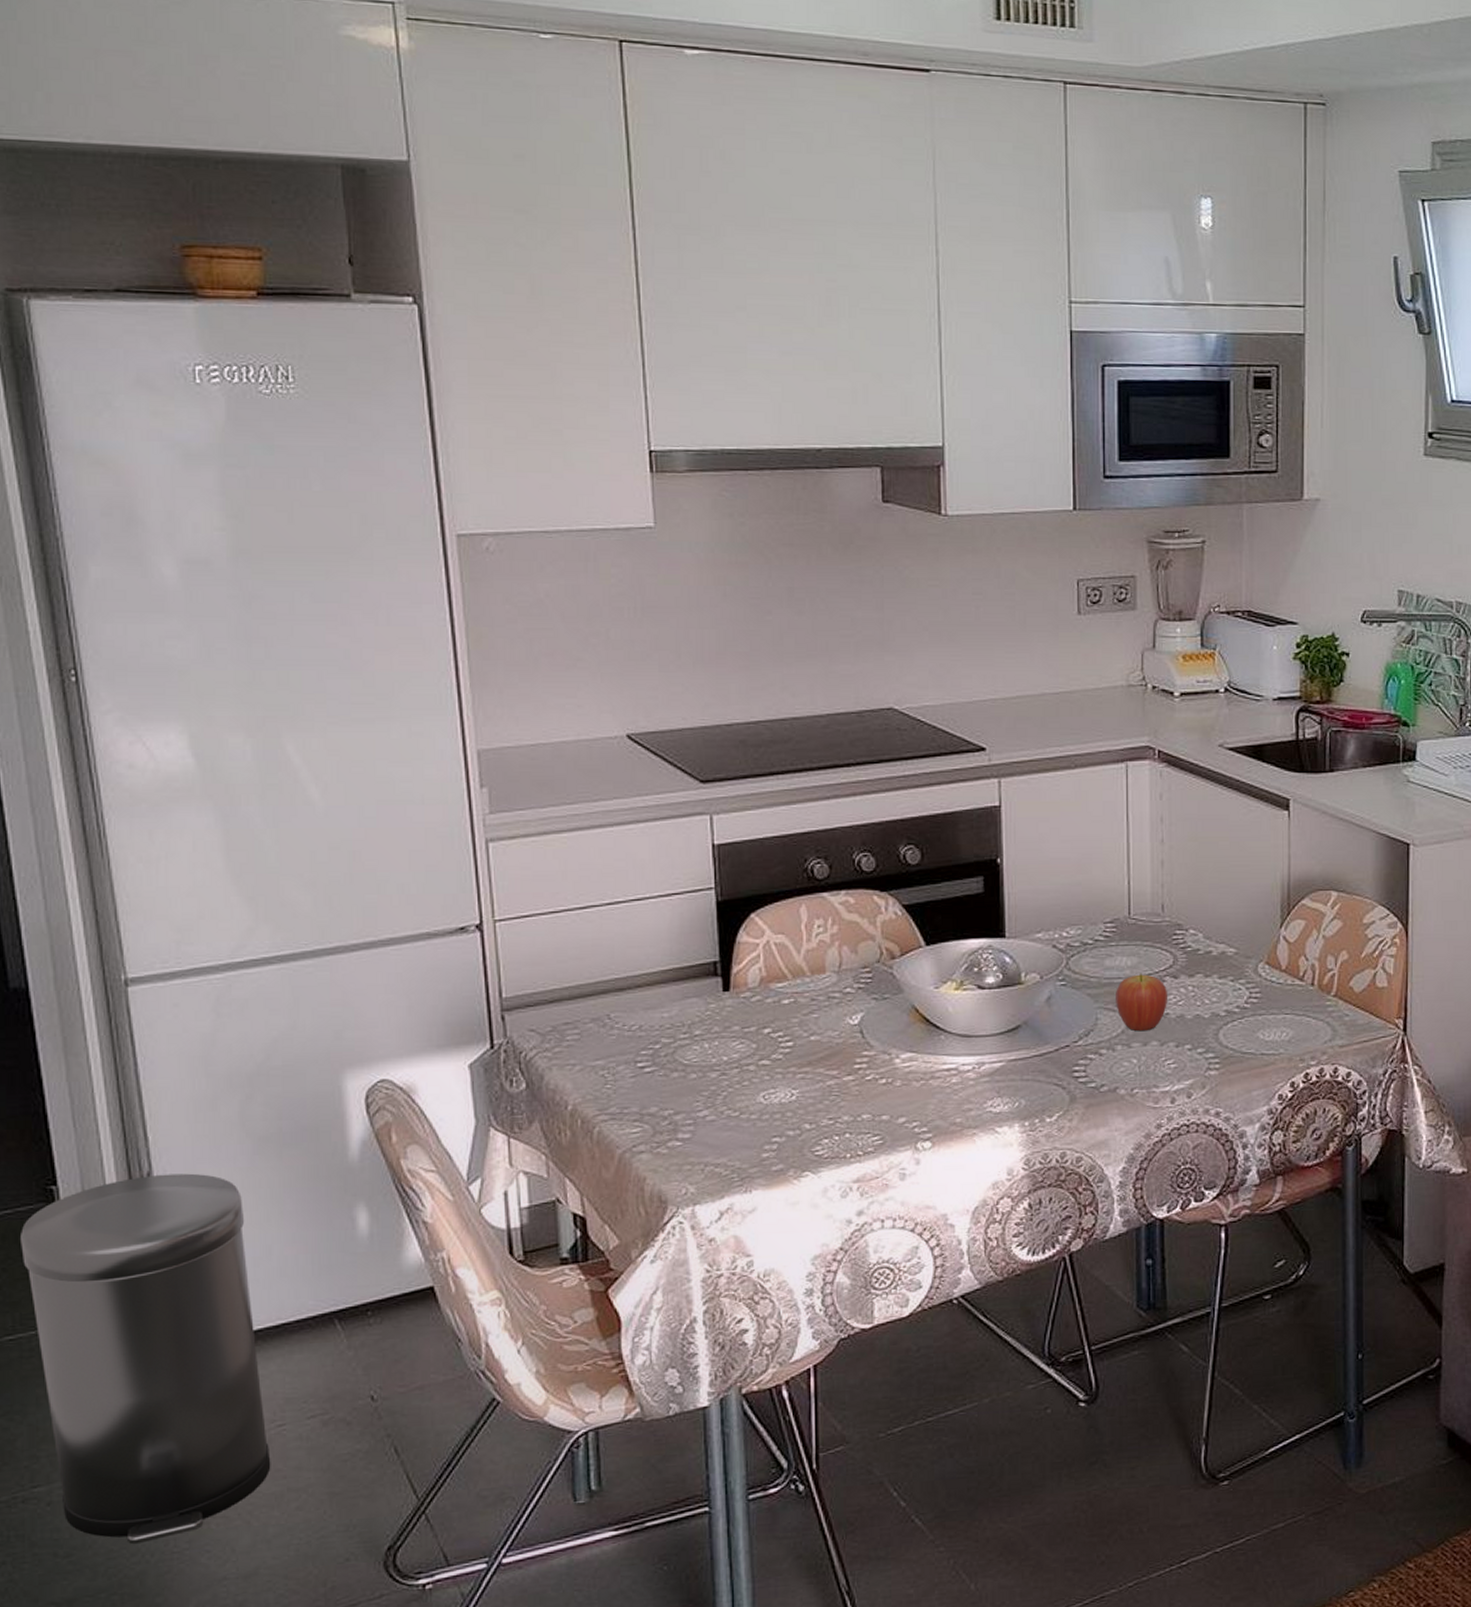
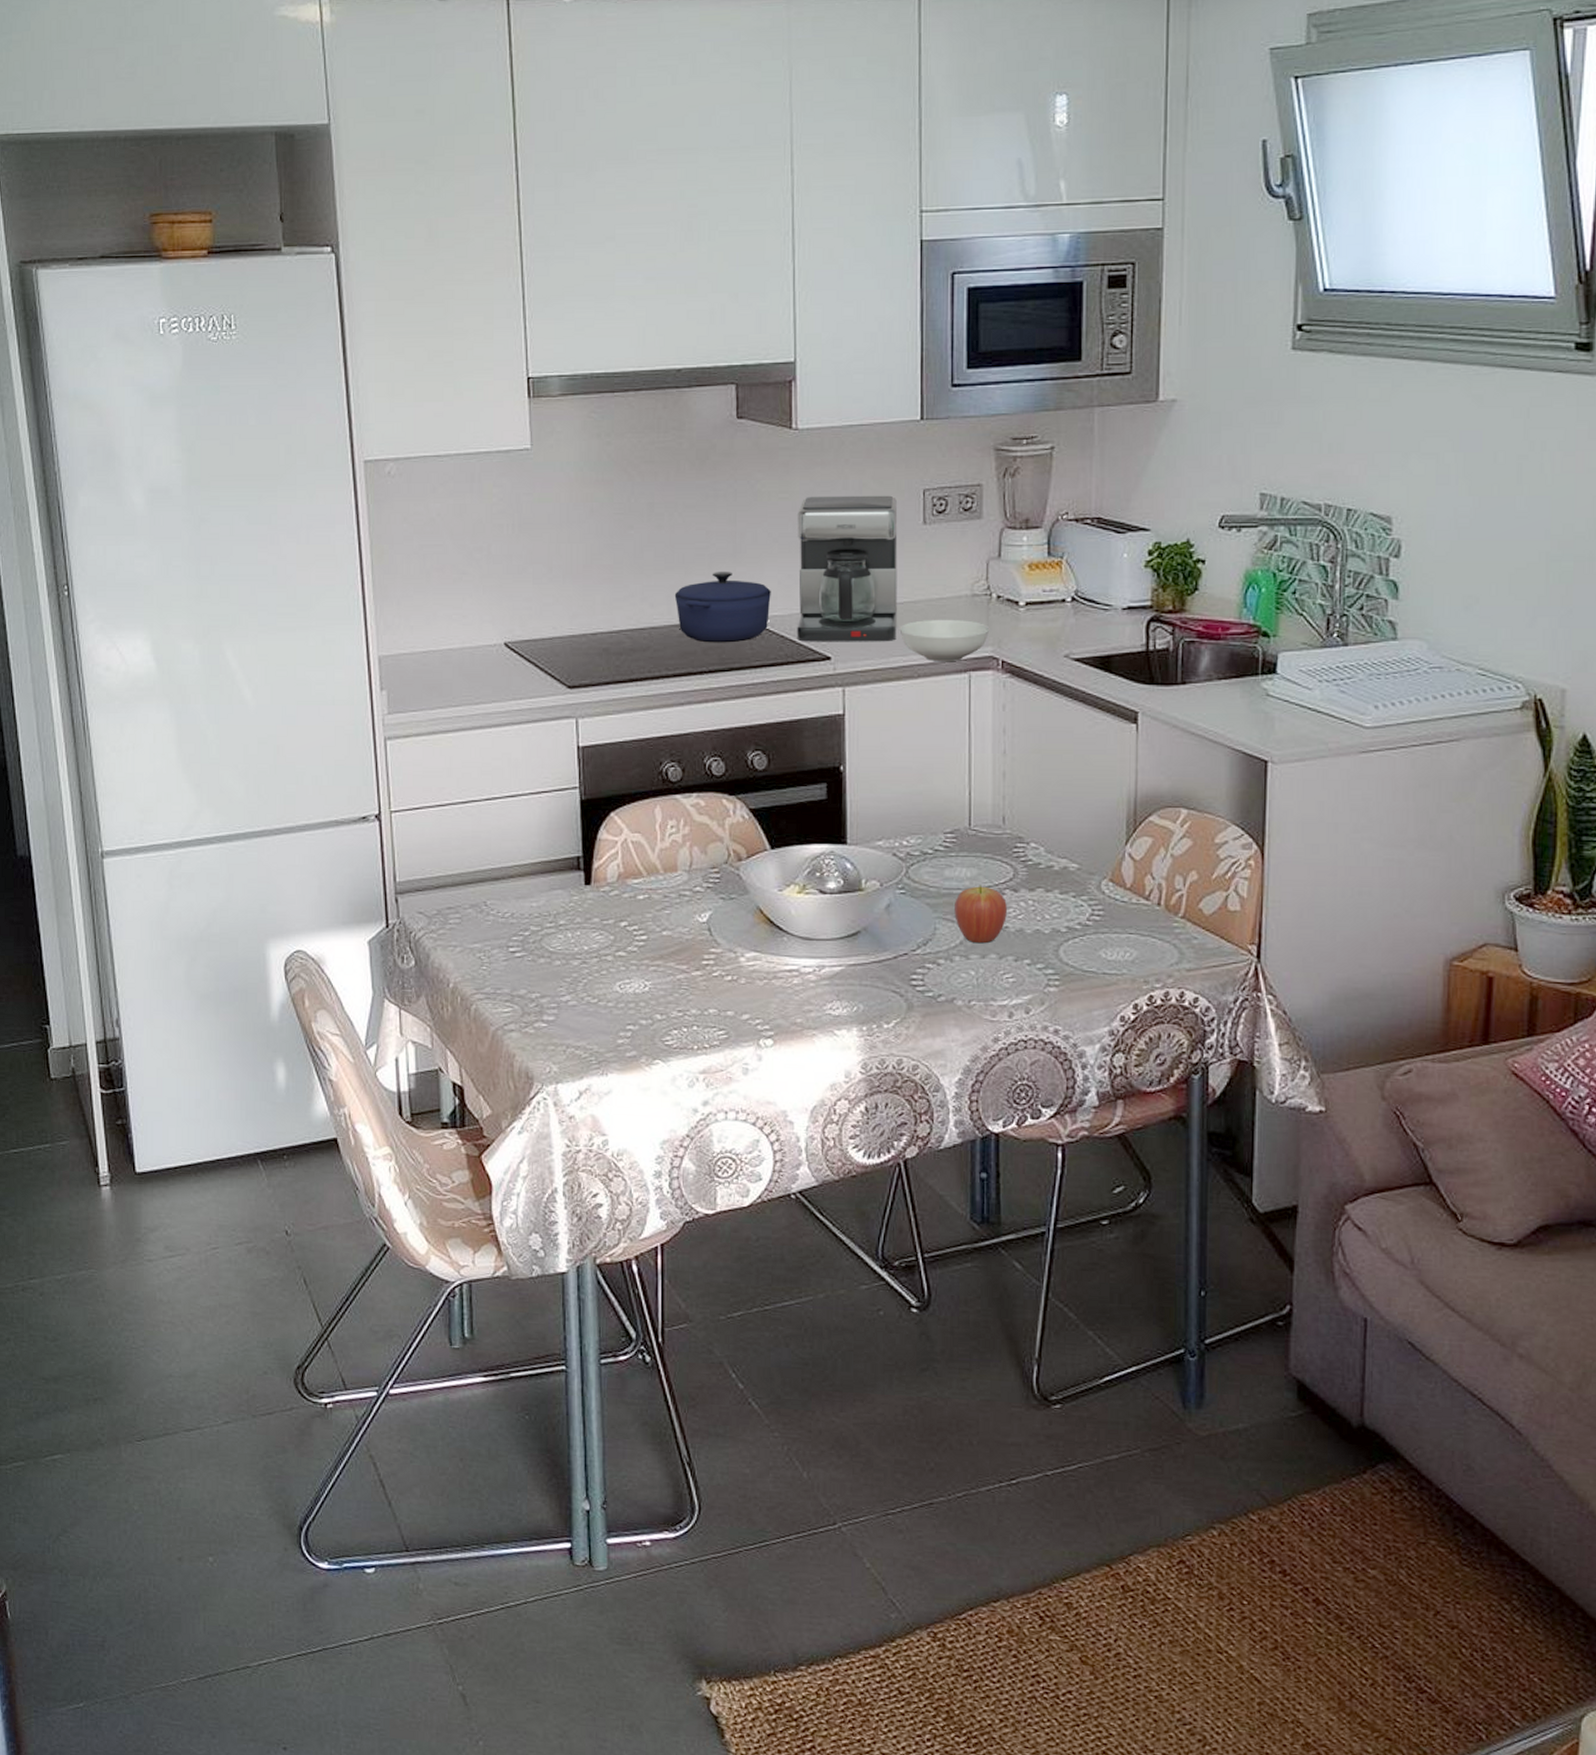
pedal bin: present [21,1173,271,1545] -> none [23,1021,207,1337]
cooking pot: none [818,659,922,734] -> present [674,570,771,643]
coffee maker: none [949,584,1053,733] -> present [797,495,898,642]
bowl: none [1055,709,1146,752] -> present [899,619,990,662]

